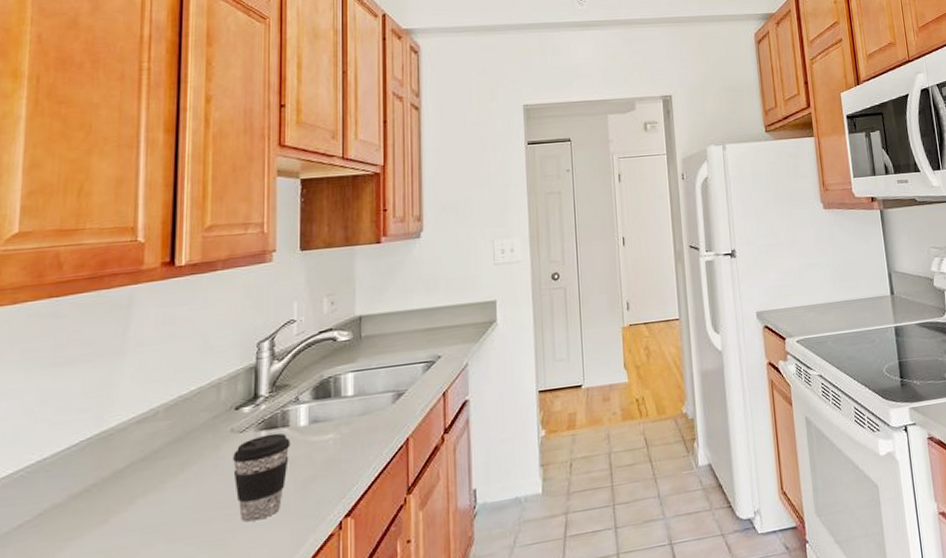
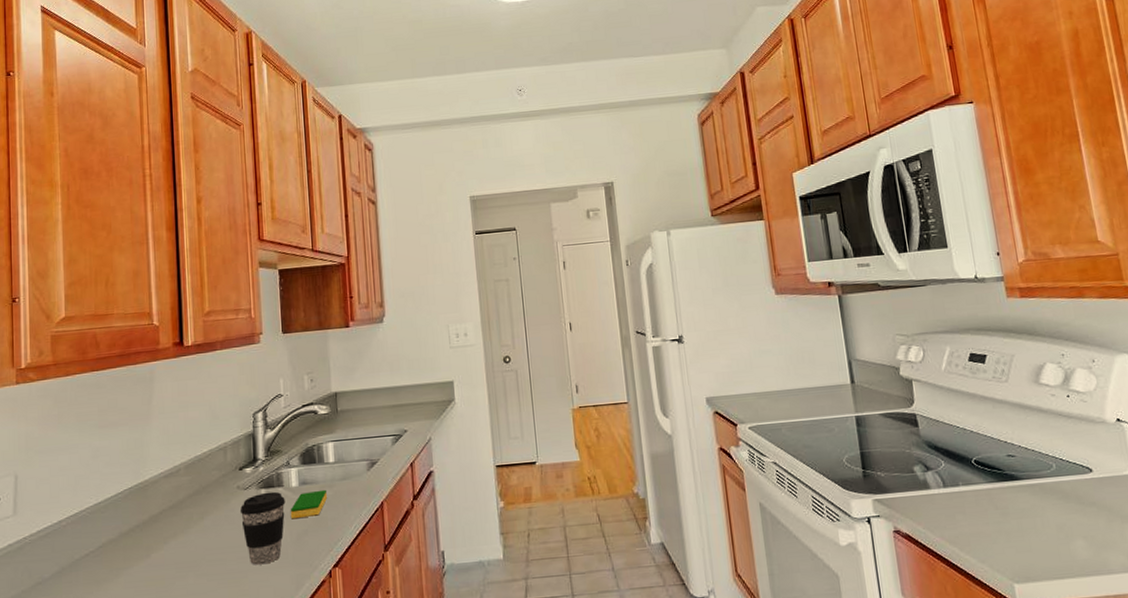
dish sponge: none [295,427,343,465] -> present [290,489,328,519]

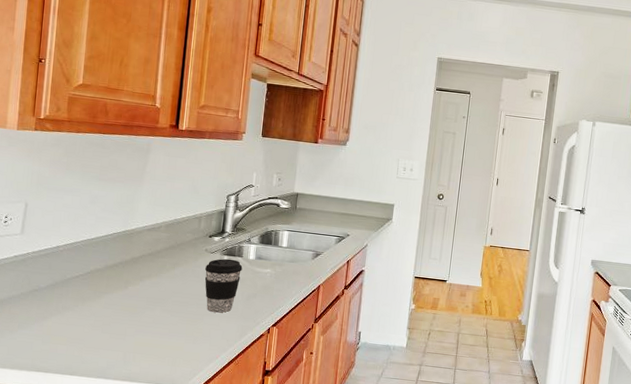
dish sponge: present [290,489,328,519] -> none [244,265,277,285]

